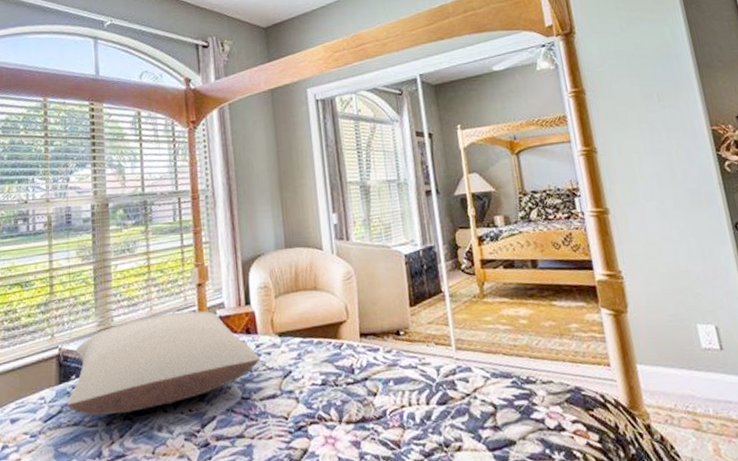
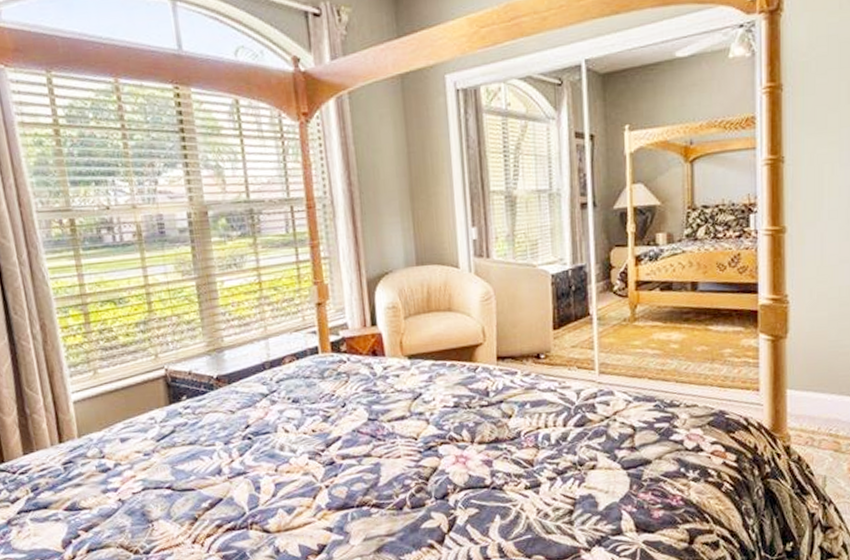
pillow: present [67,311,260,416] -> none [179,331,388,436]

